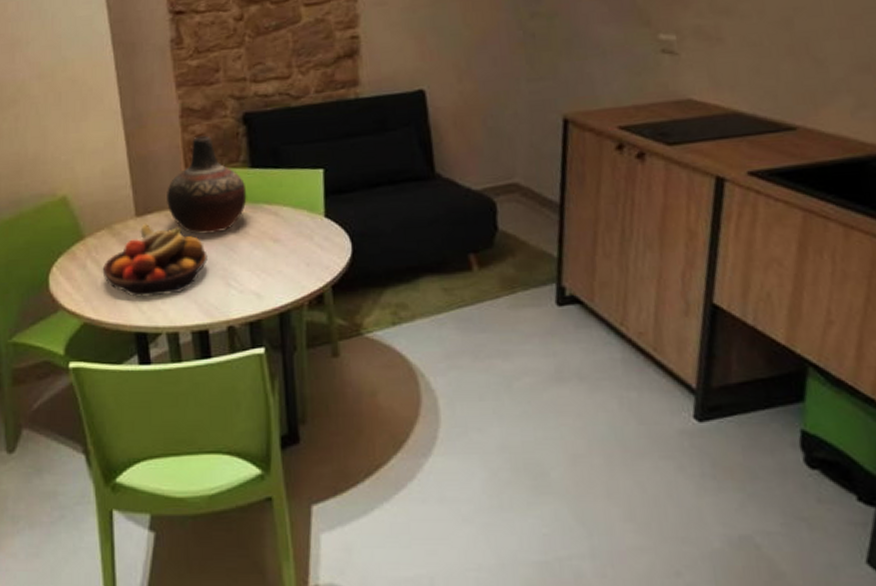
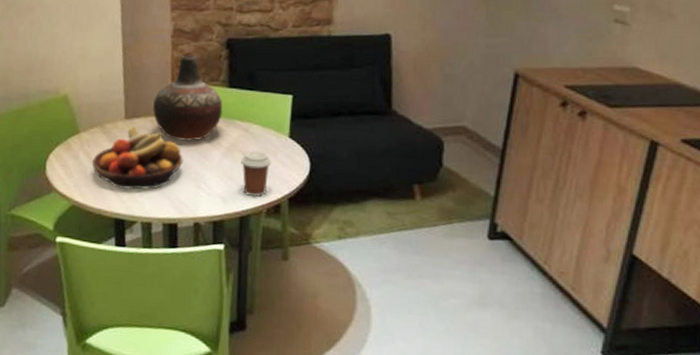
coffee cup: none [273,235,309,288] -> present [241,150,272,196]

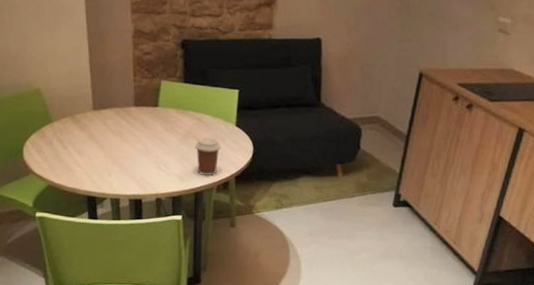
fruit bowl: present [92,125,183,190] -> none [64,115,146,171]
vase: present [153,54,223,141] -> none [118,53,179,129]

